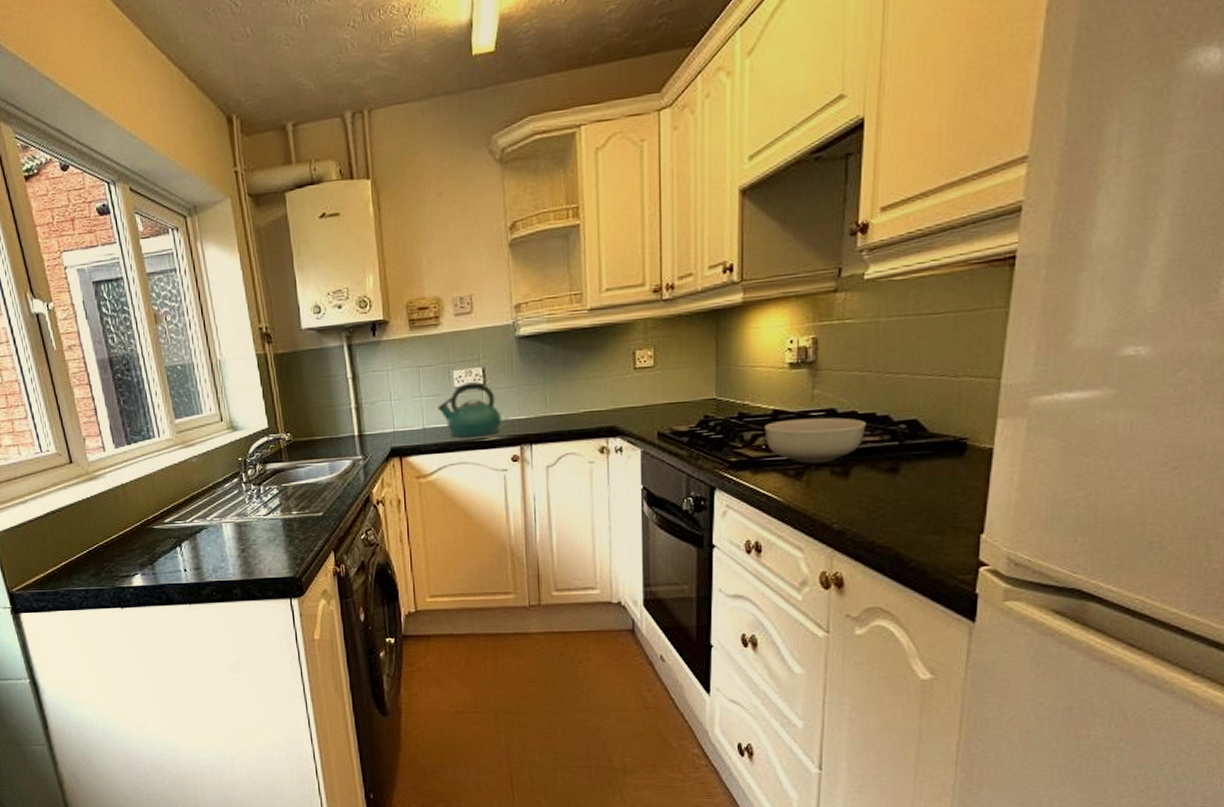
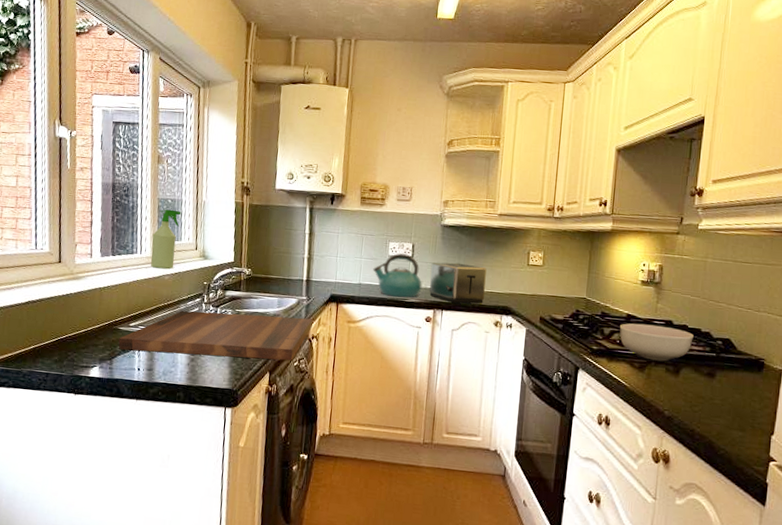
cutting board: none [156,481,375,551] -> present [118,310,313,361]
spray bottle: none [167,377,200,451] -> present [150,209,181,269]
toaster: none [509,381,584,434] -> present [429,262,487,304]

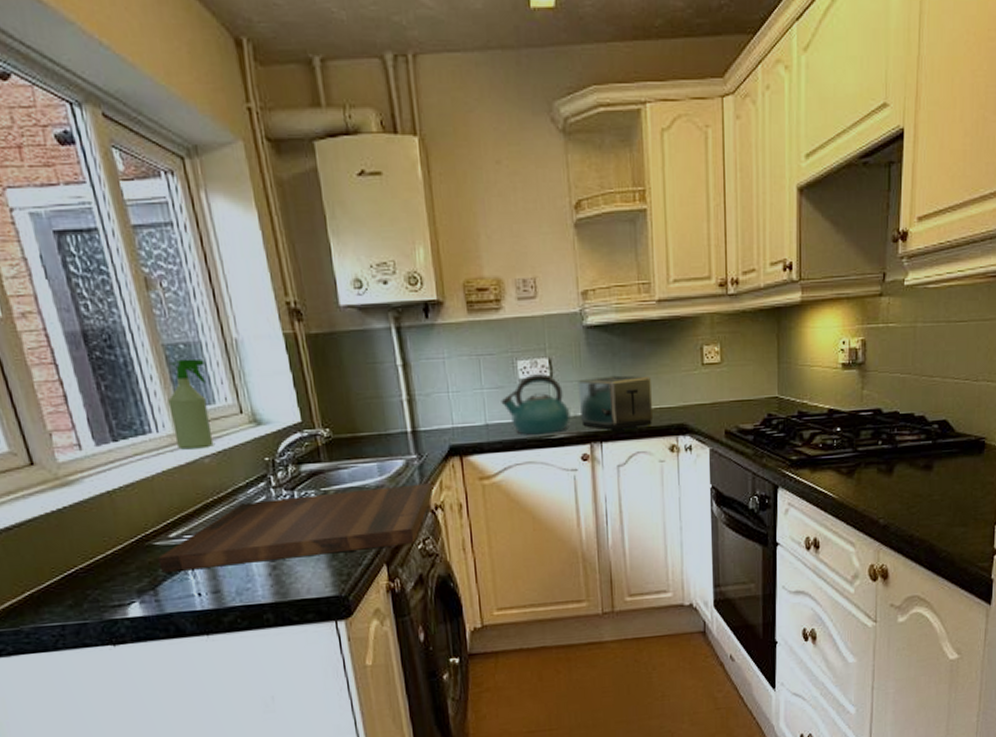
bowl: present [619,323,694,363] -> none [820,417,906,464]

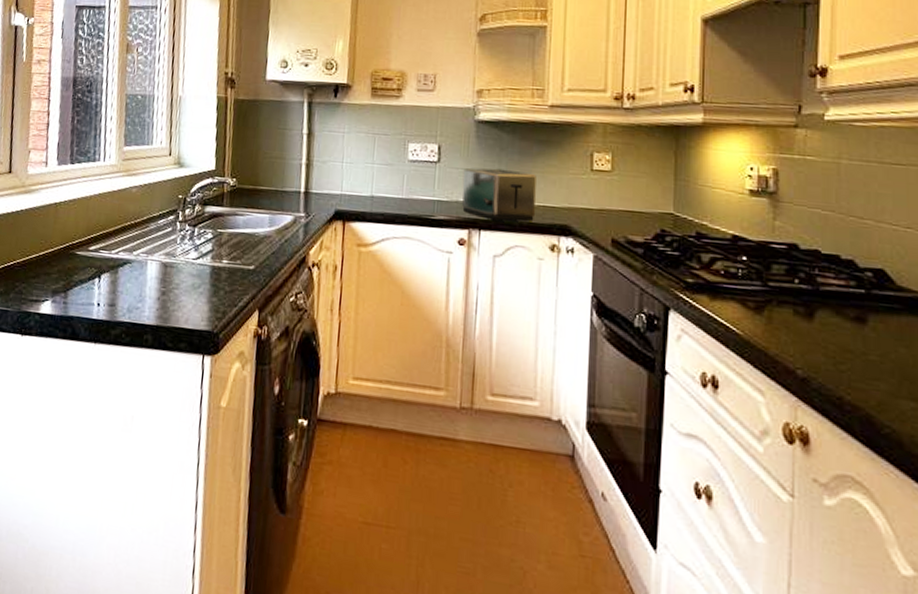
cutting board: present [158,483,433,572] -> none [75,231,313,296]
spray bottle: present [168,358,214,450] -> none [115,107,153,180]
kettle: present [501,374,570,435] -> none [388,157,453,214]

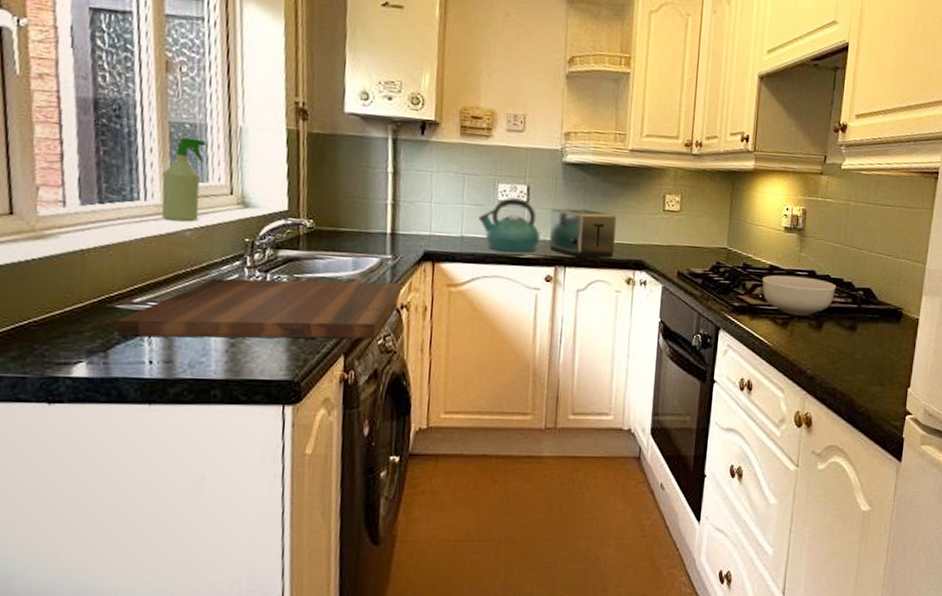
cutting board: none [75,231,313,296] -> present [116,278,401,339]
spray bottle: none [115,107,153,180] -> present [161,137,206,222]
kettle: none [388,157,453,214] -> present [478,198,540,253]
bowl: none [722,247,830,302] -> present [762,275,836,318]

